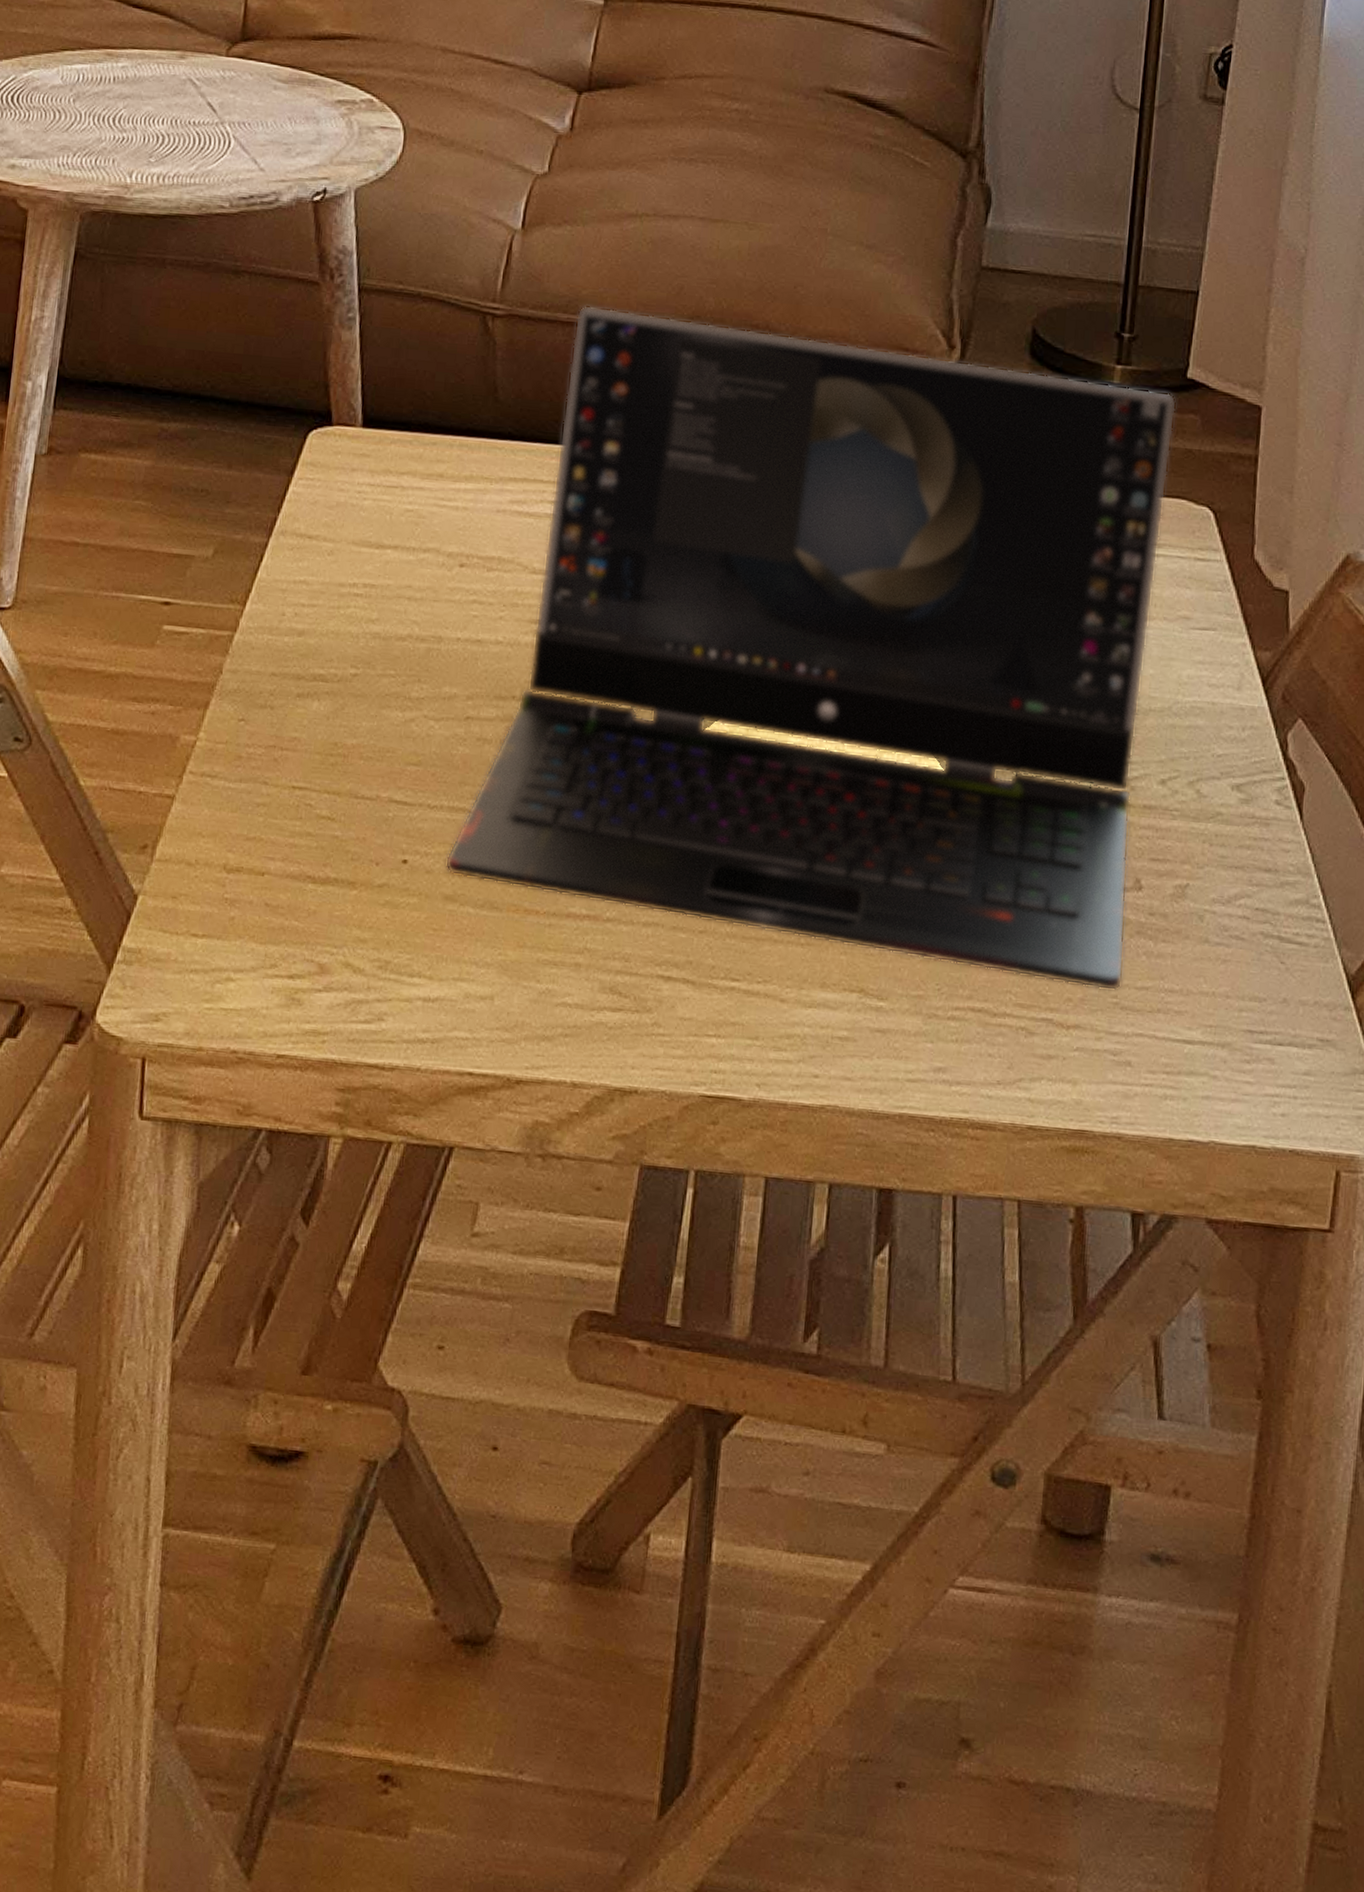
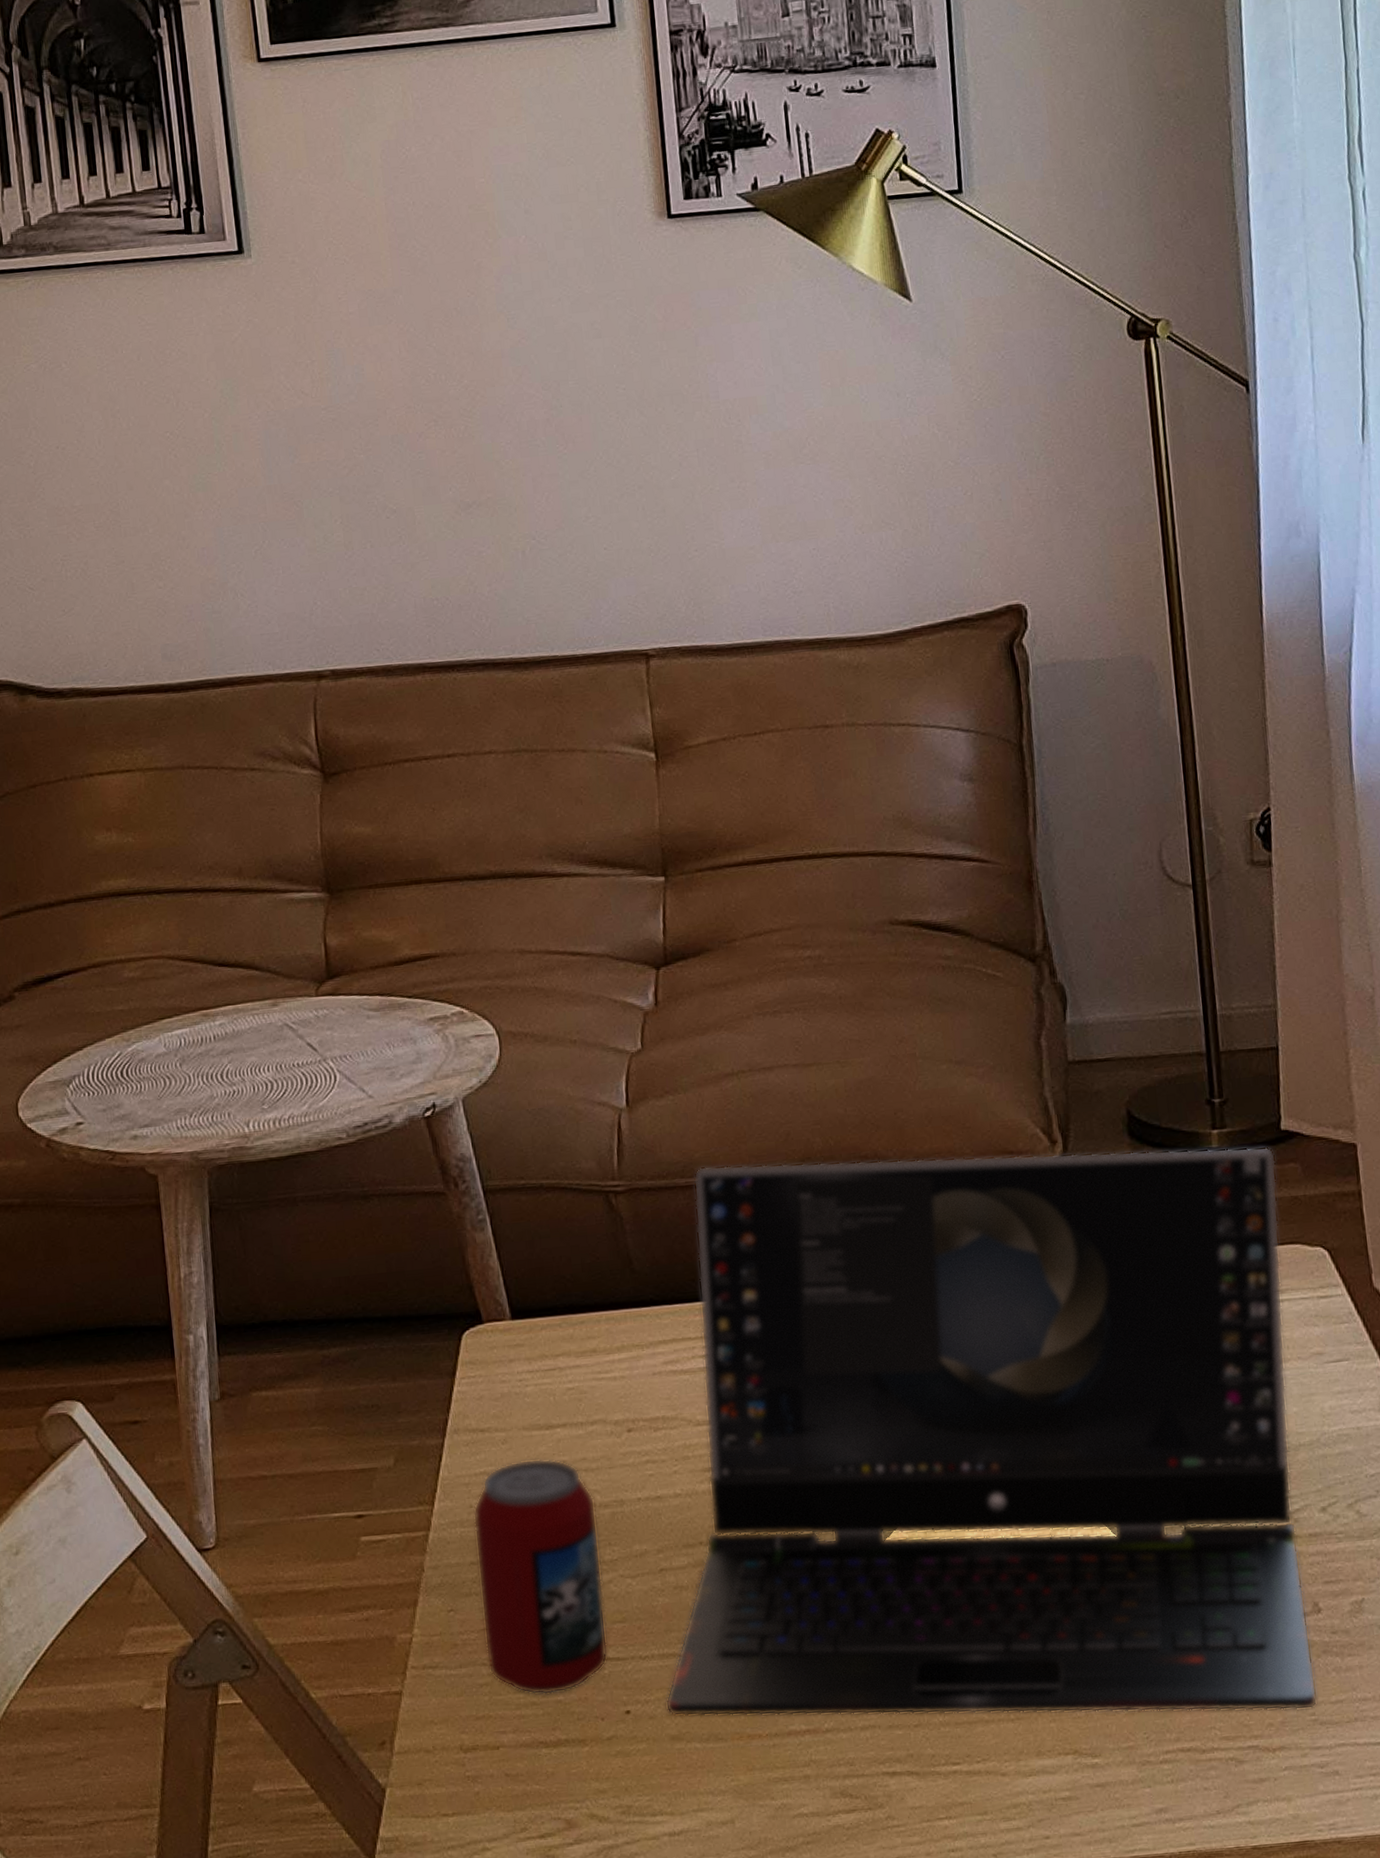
beverage can: none [269,575,413,828] -> present [473,1458,608,1695]

